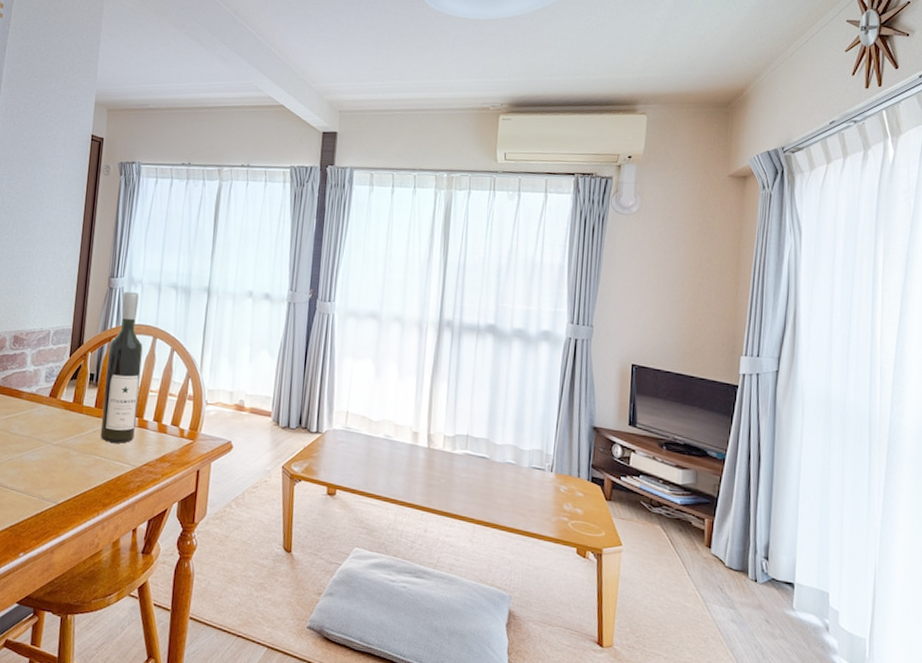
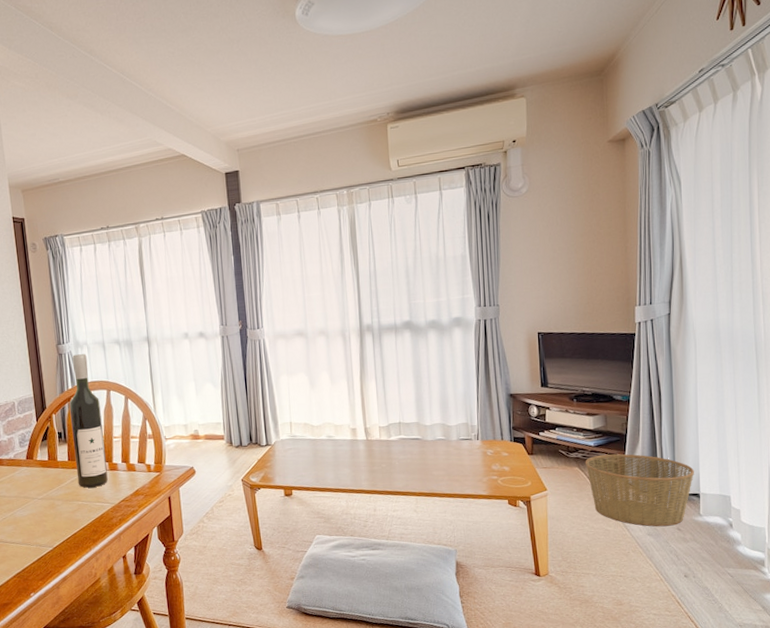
basket: none [668,516,790,616] -> present [585,453,694,527]

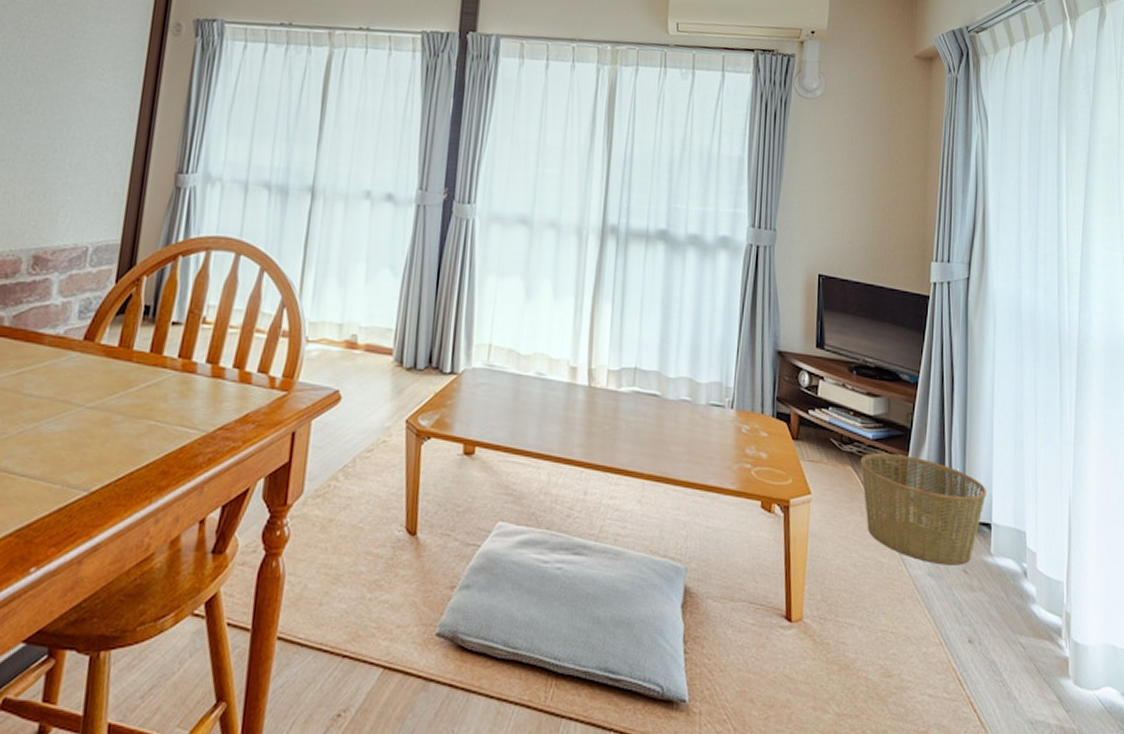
bottle: present [69,354,108,488] -> none [156,192,221,401]

